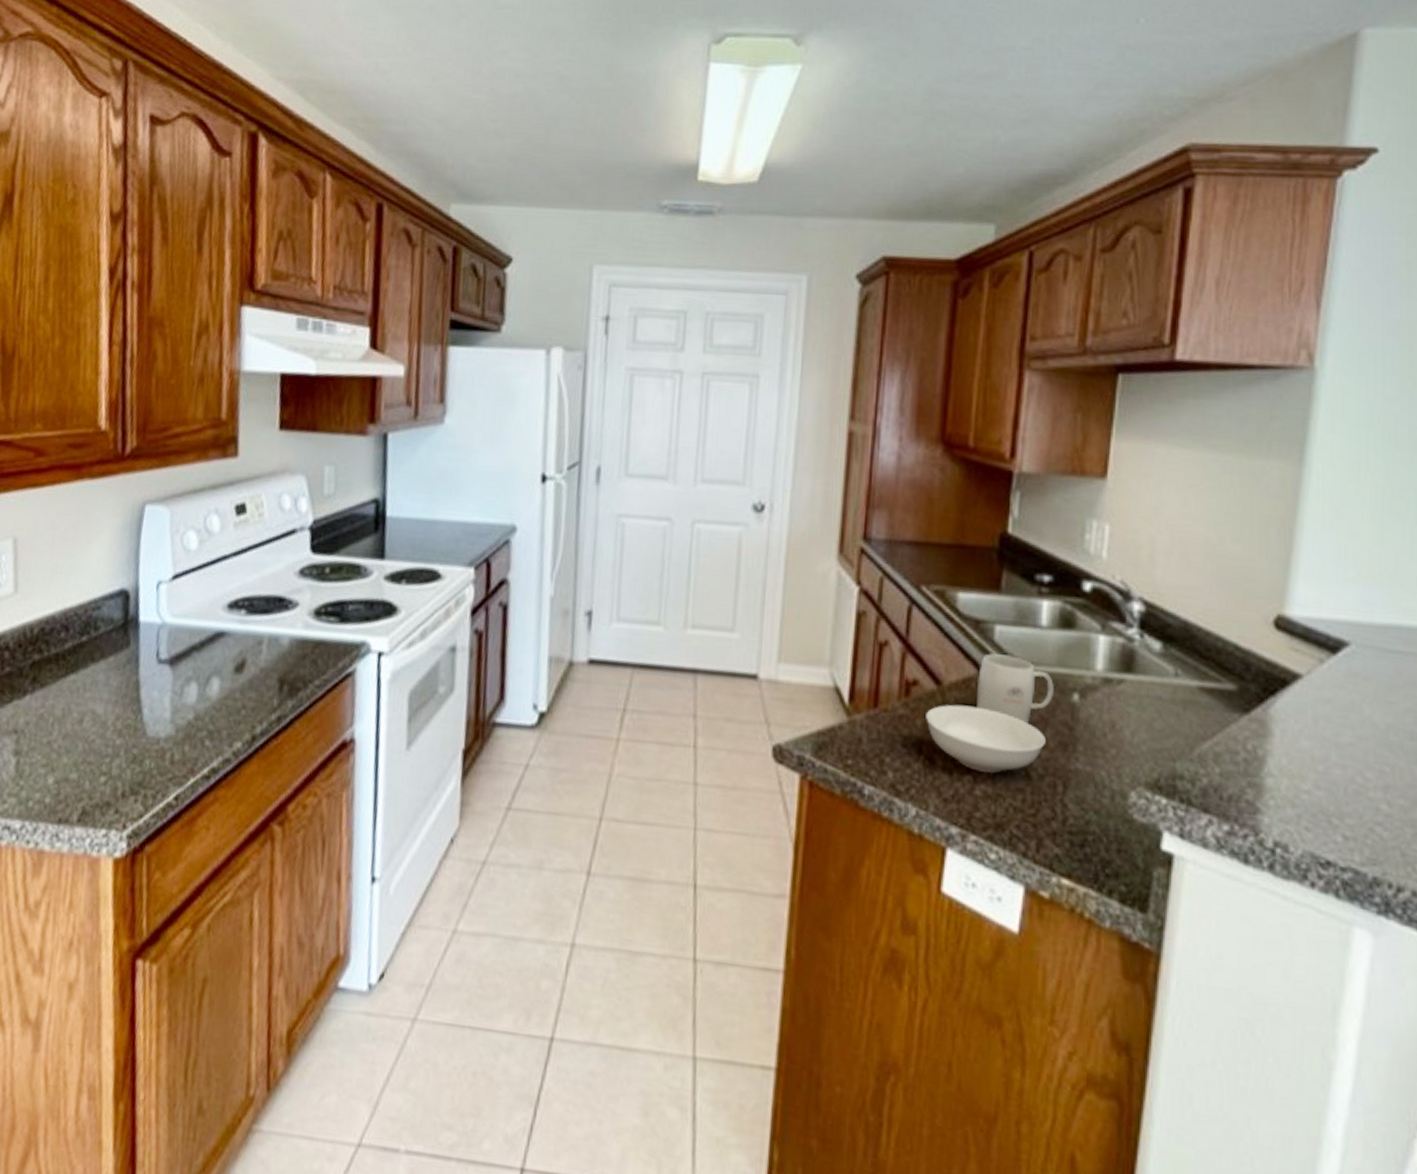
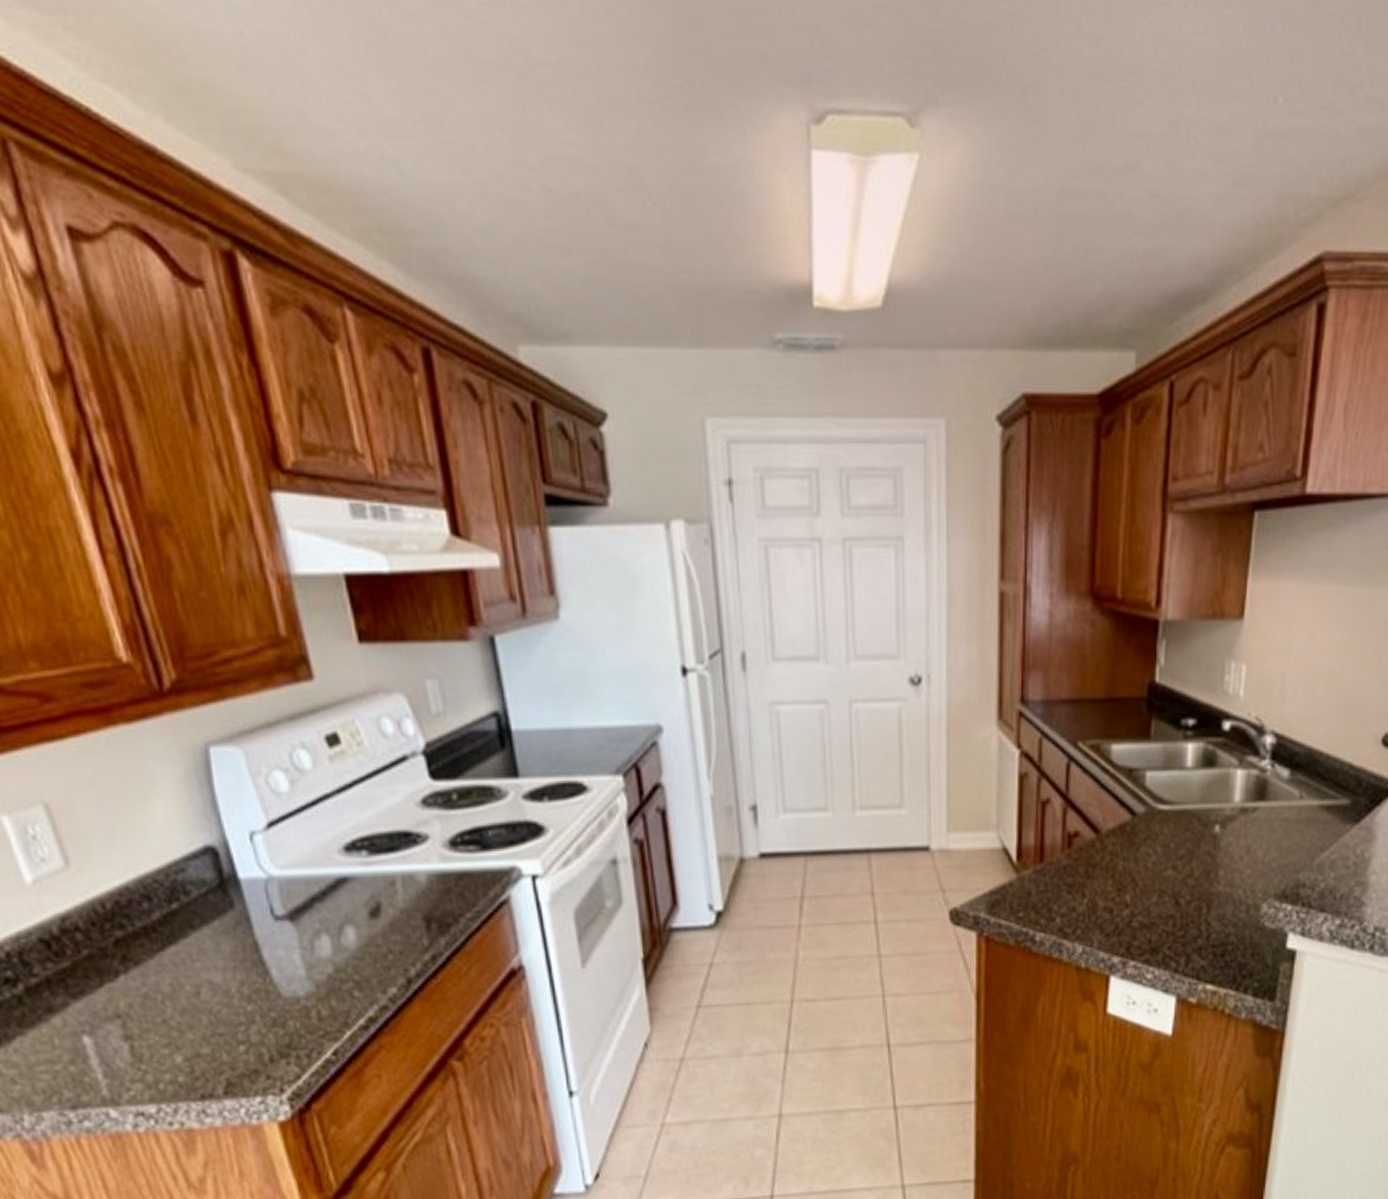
bowl: present [926,704,1046,773] -> none [1087,848,1192,906]
mug: present [977,652,1054,724] -> none [1132,797,1198,858]

